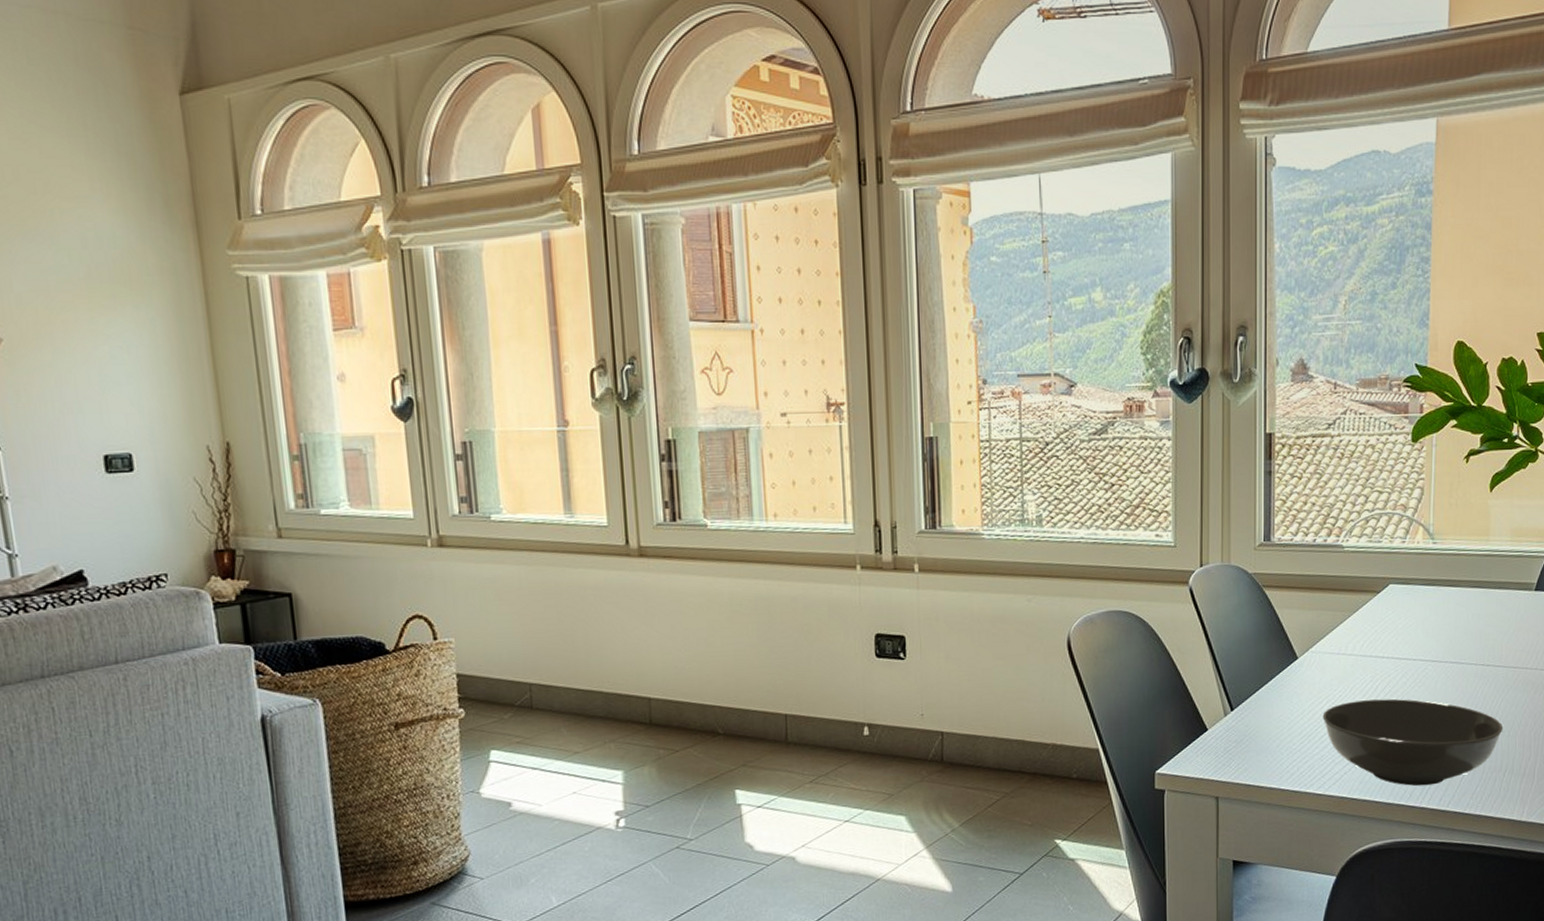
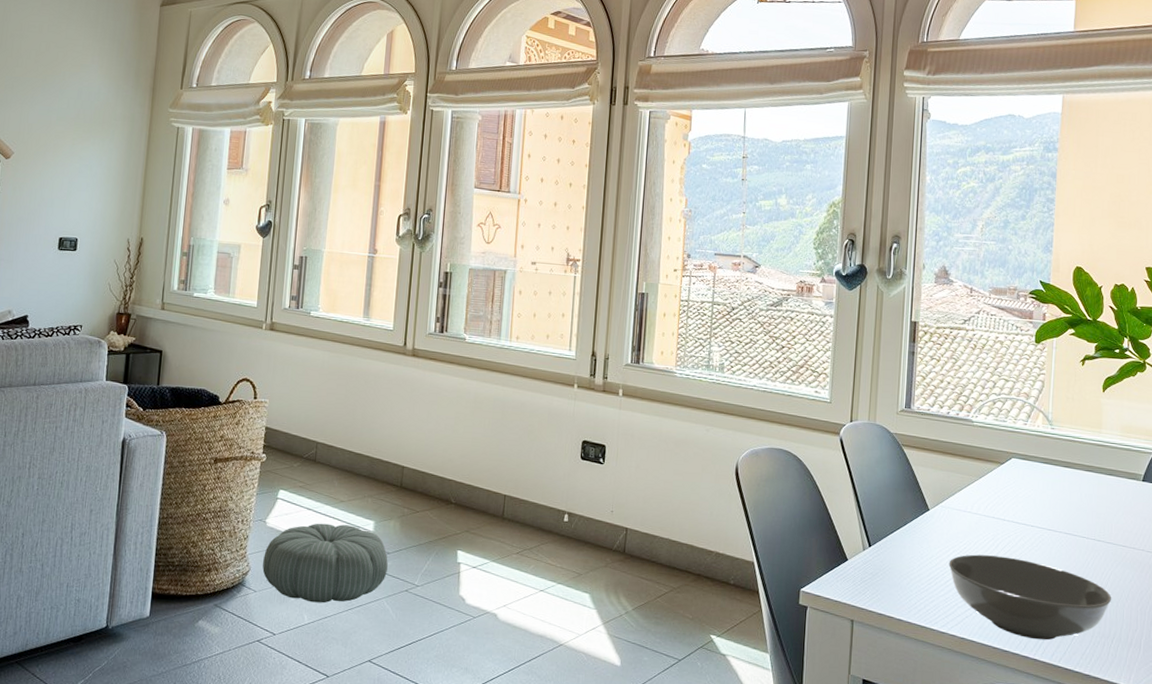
pouf: none [485,780,649,881] -> present [262,523,388,603]

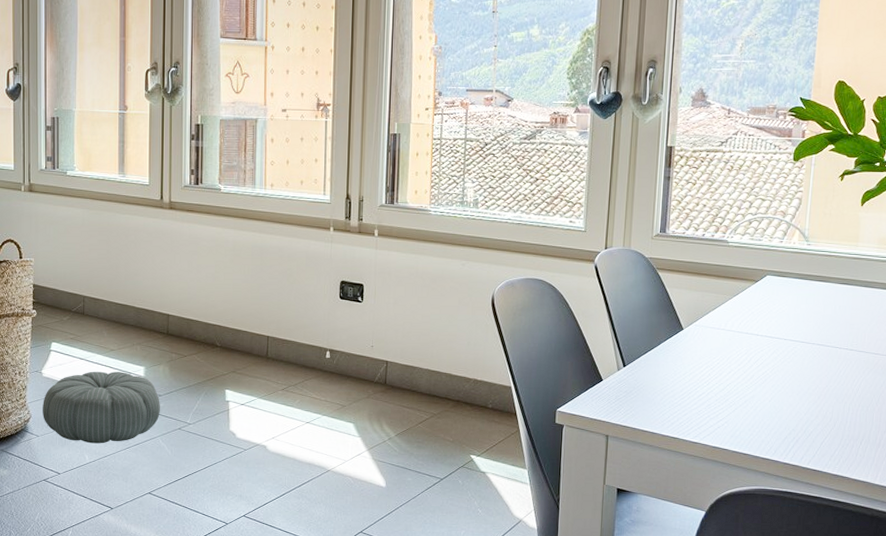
bowl: present [948,554,1112,640] -> none [701,369,863,445]

